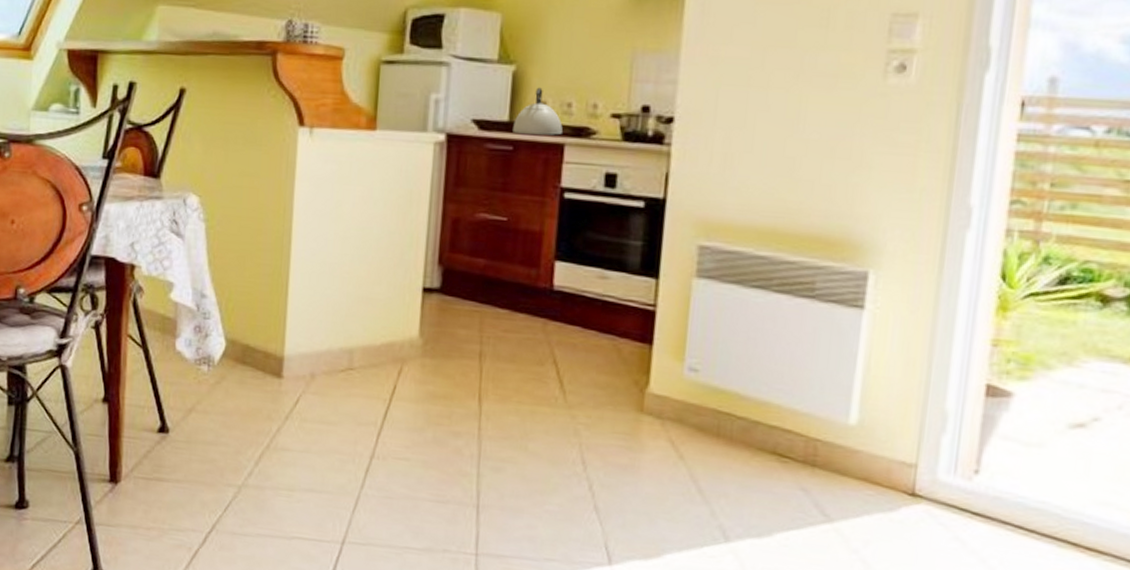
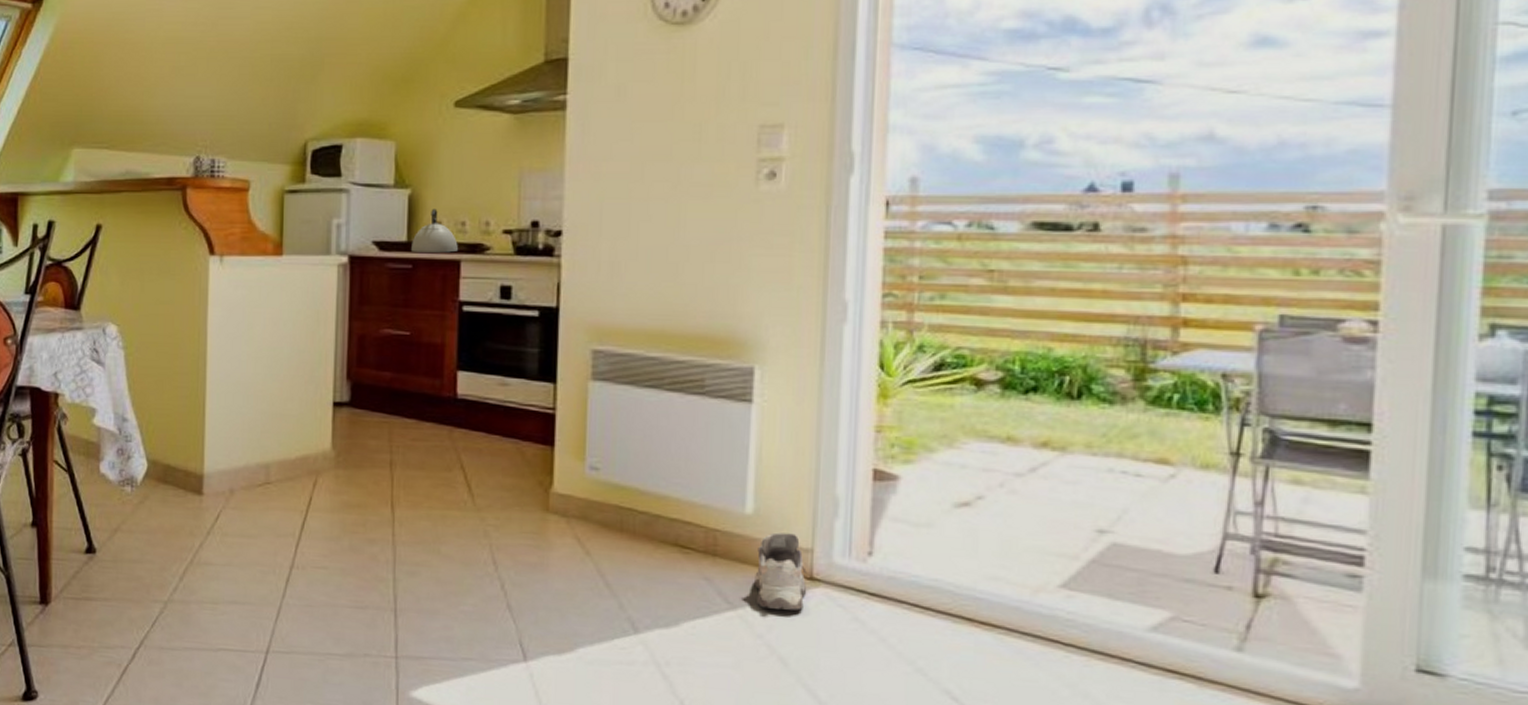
athletic shoe: none [853,445,909,527] -> present [755,532,807,611]

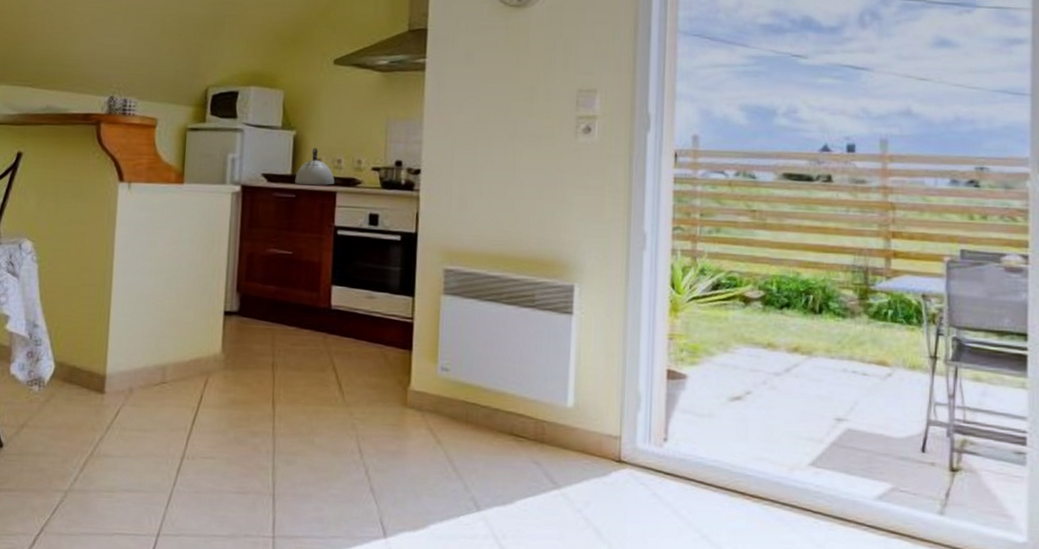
athletic shoe: present [755,532,807,611] -> none [575,423,616,488]

